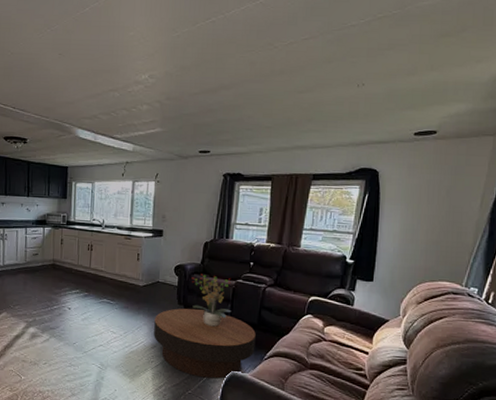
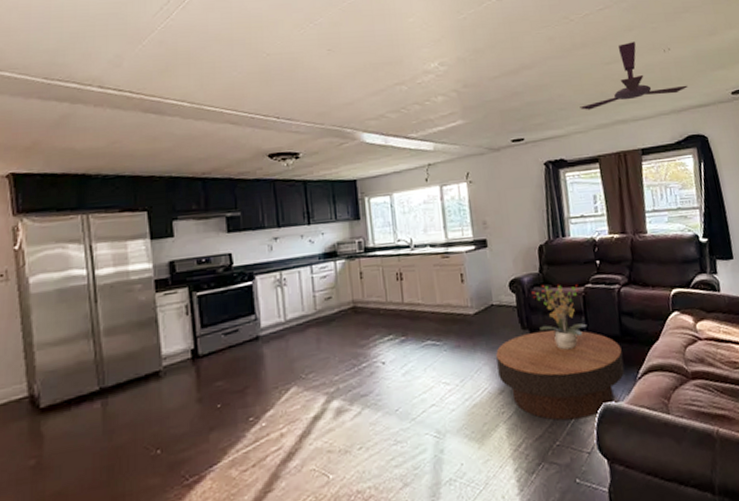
ceiling fan: none [265,74,372,133] -> present [580,42,688,110]

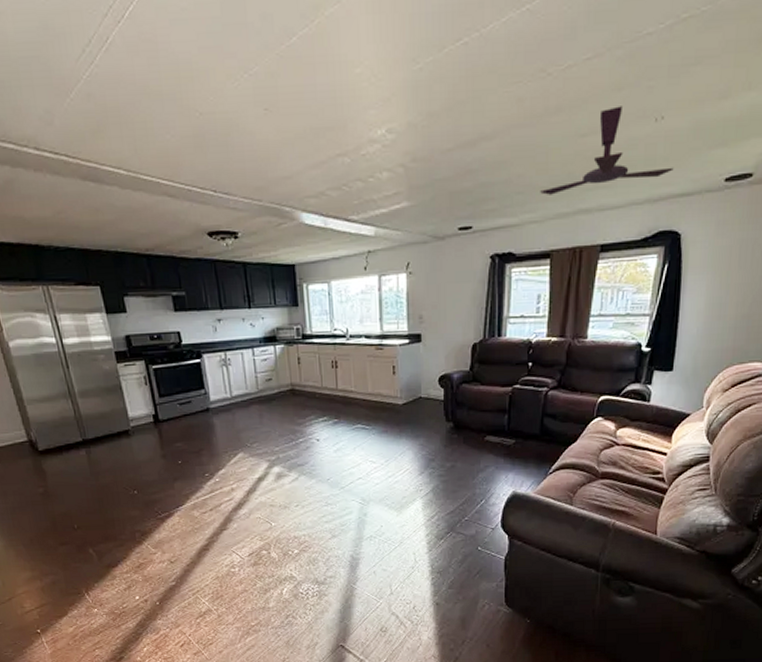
coffee table: present [496,330,625,421] -> none [420,424,538,502]
potted plant: present [531,284,588,350] -> none [460,383,509,443]

